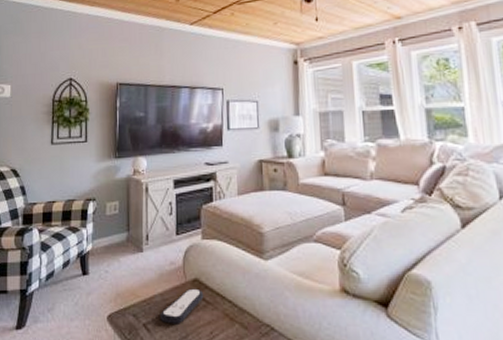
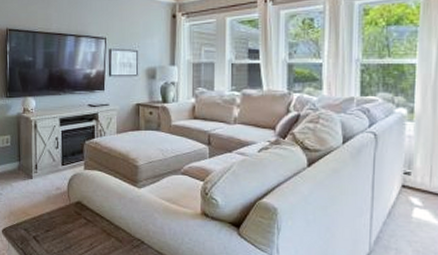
remote control: present [160,288,204,324] -> none [47,209,85,237]

